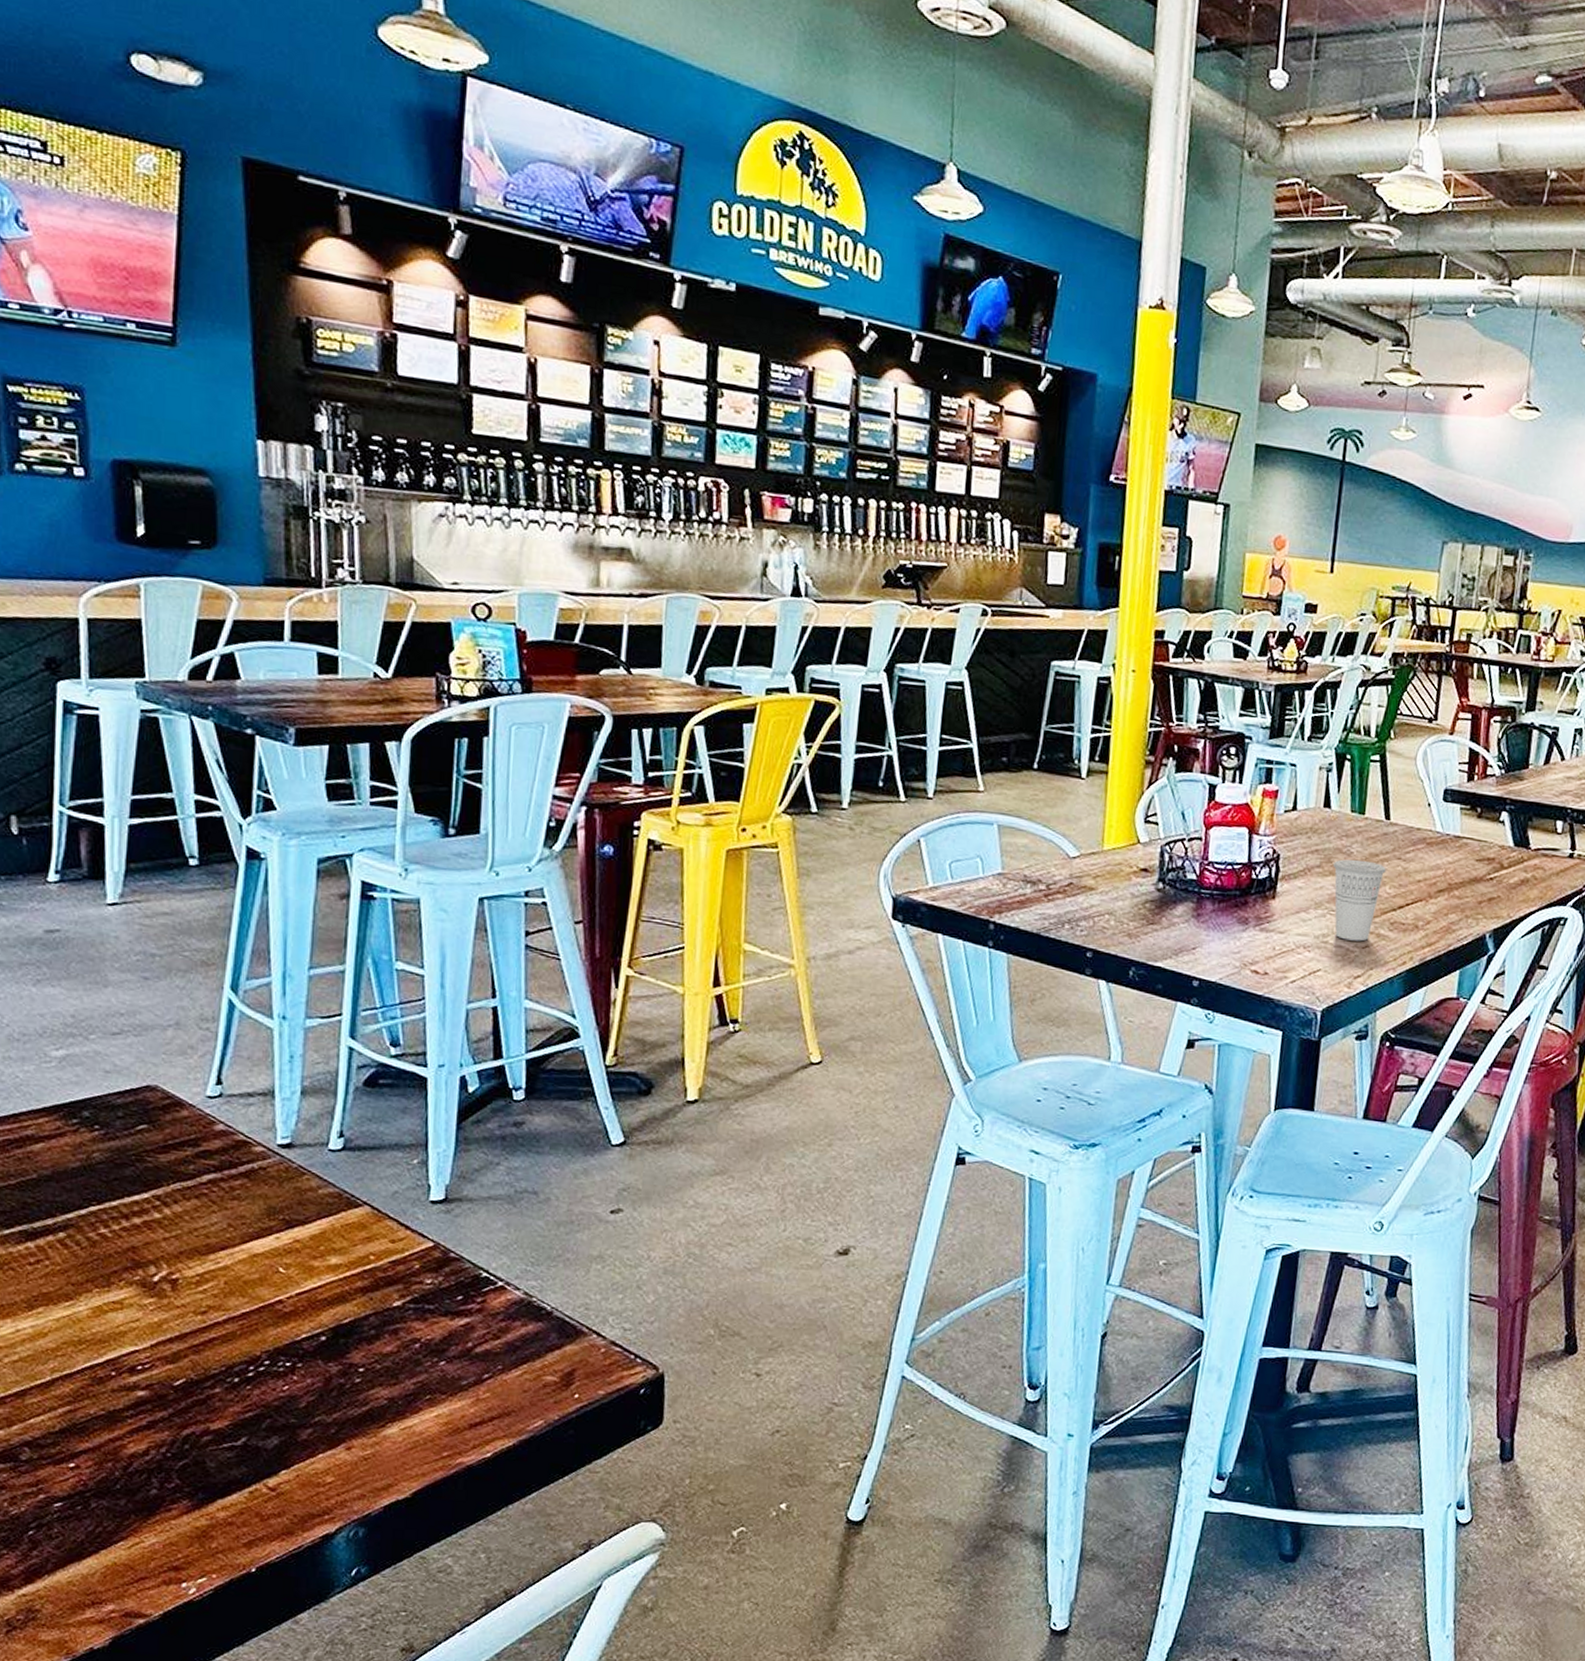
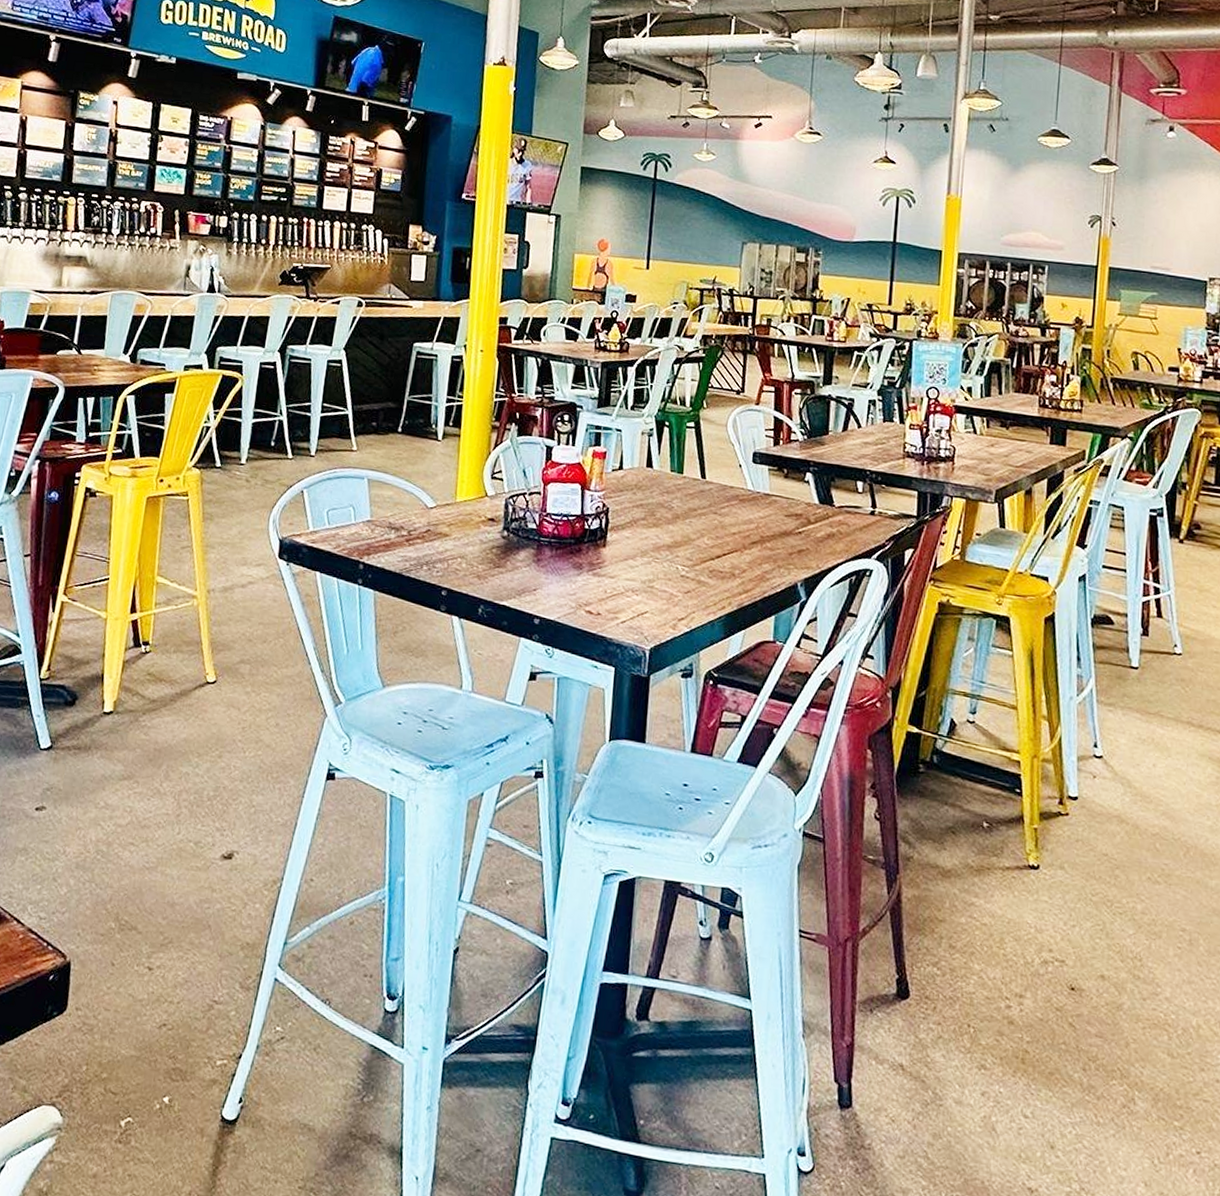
cup: present [1333,859,1386,942] -> none [656,513,704,587]

